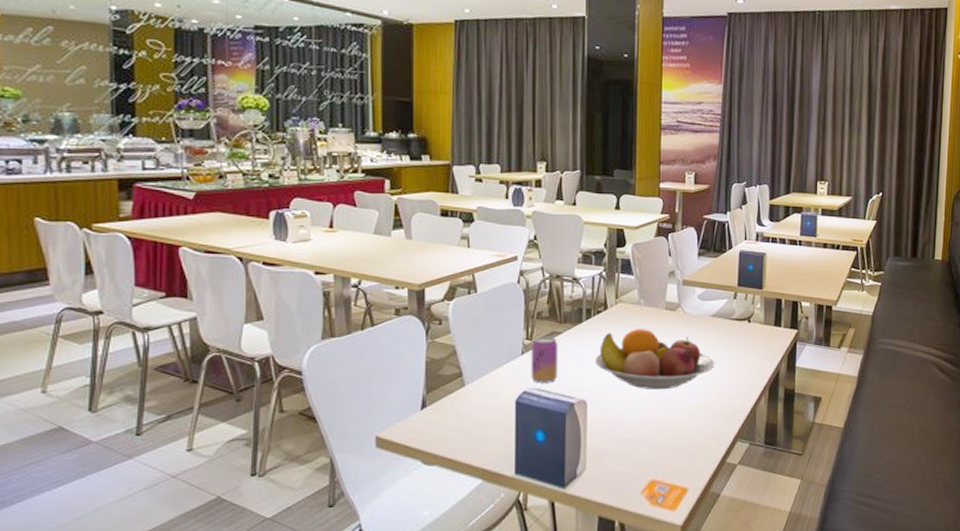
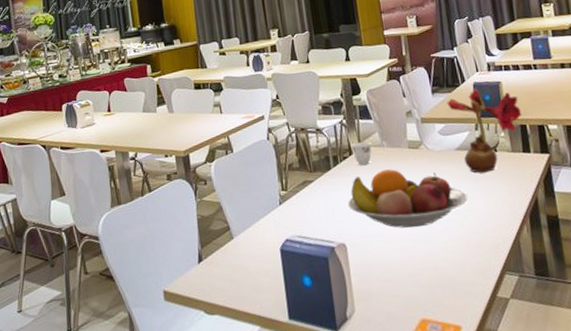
beer can: present [531,336,558,383] -> none [287,185,315,231]
teacup: none [607,297,630,321] -> present [351,141,373,165]
flower: none [711,256,780,342] -> present [447,88,522,173]

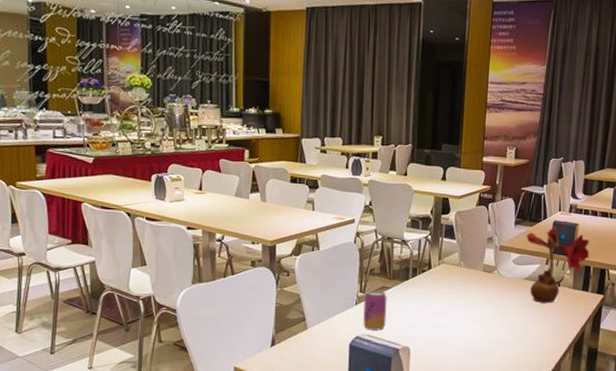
beer can: none [287,185,315,231] -> present [363,290,387,331]
fruit bowl: present [348,169,468,228] -> none [418,287,526,342]
teacup: present [351,141,373,165] -> none [431,258,452,280]

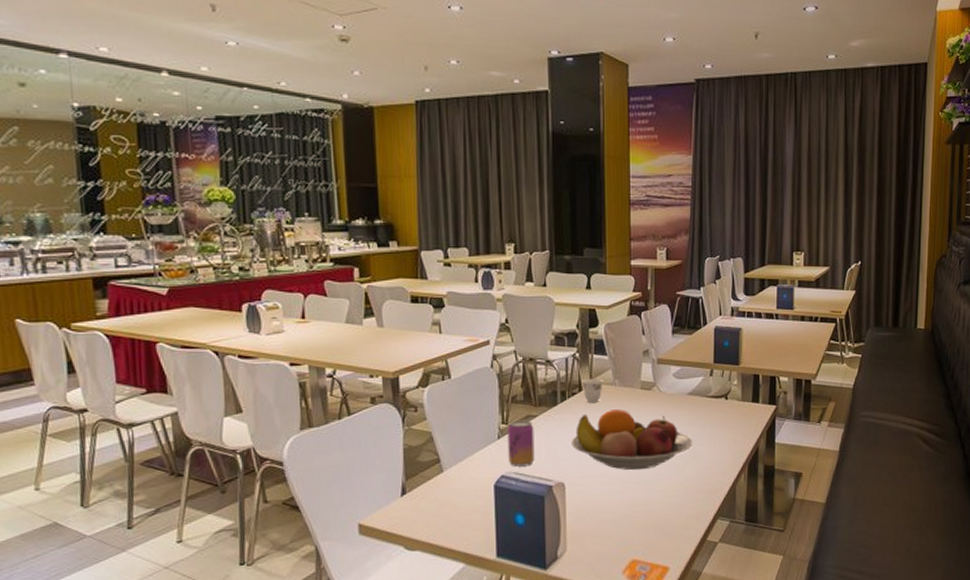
fruit bowl: none [418,287,526,342] -> present [572,409,693,470]
teacup: none [431,258,452,280] -> present [581,378,605,402]
flower: present [526,226,590,303] -> none [686,332,757,420]

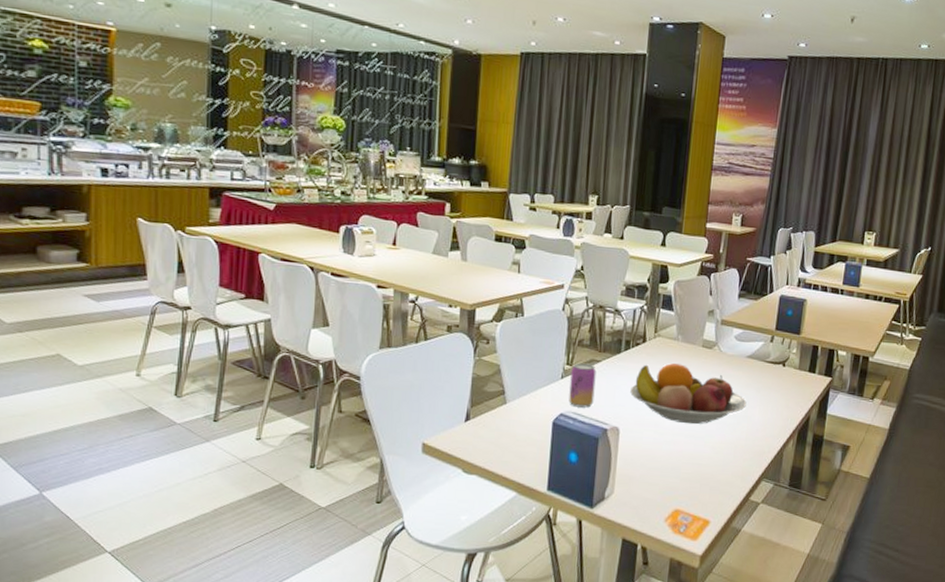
teacup: present [581,378,605,402] -> none [646,330,669,355]

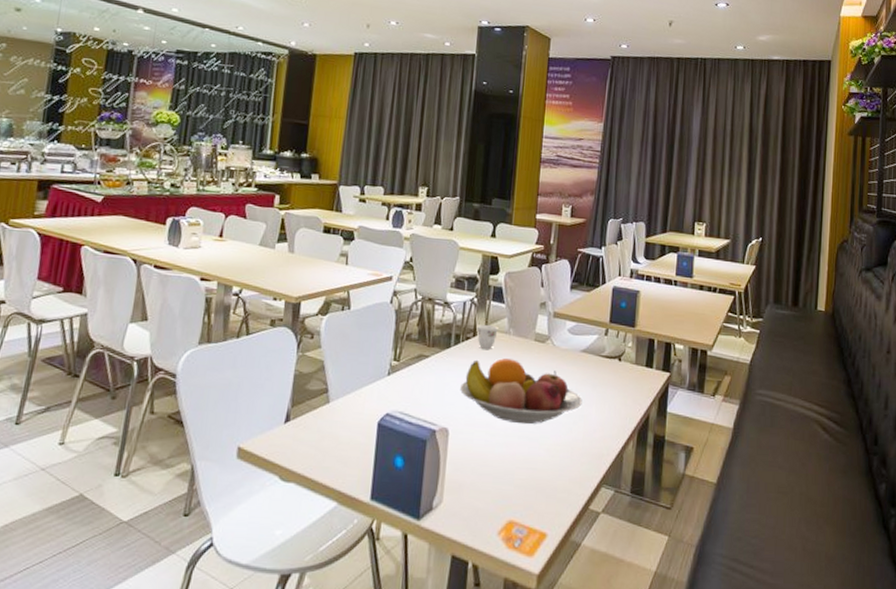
beer can: present [568,363,597,408] -> none [395,358,425,407]
teacup: none [646,330,669,355] -> present [476,324,500,349]

